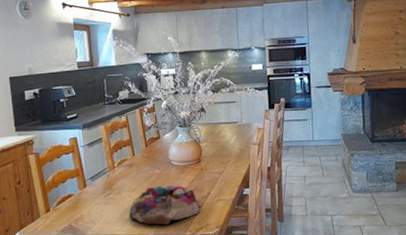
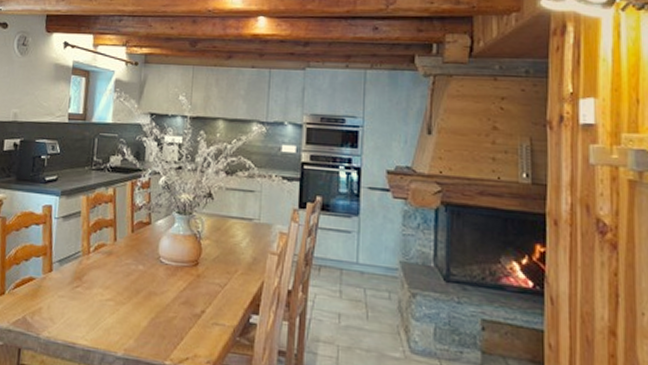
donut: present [129,184,201,225] -> none [96,287,190,344]

